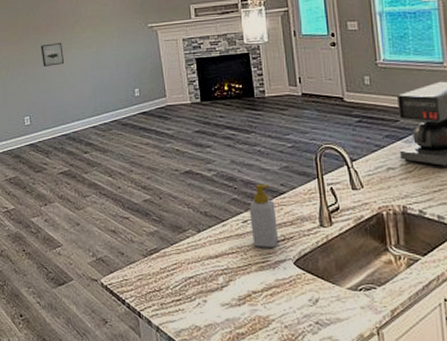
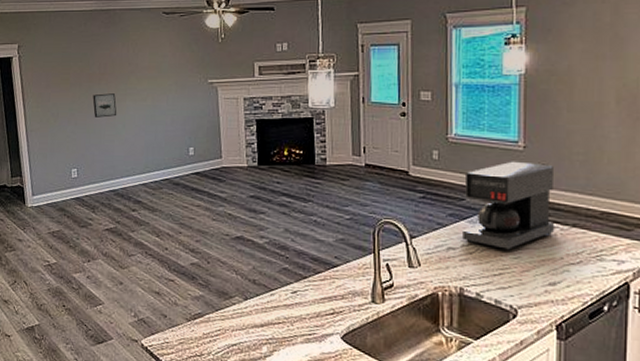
soap bottle: present [249,184,278,248] -> none [299,254,328,321]

